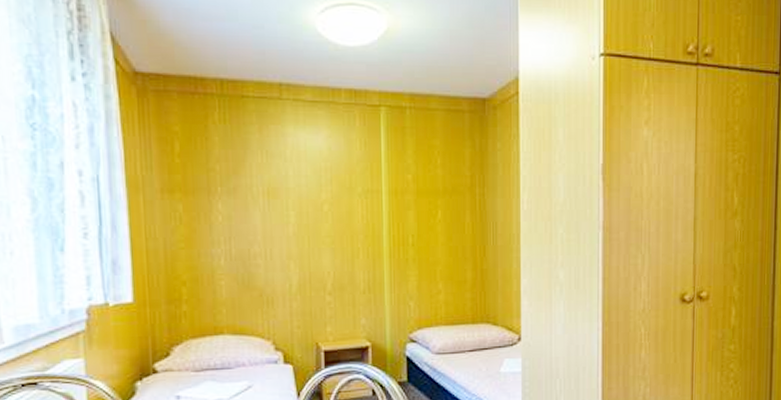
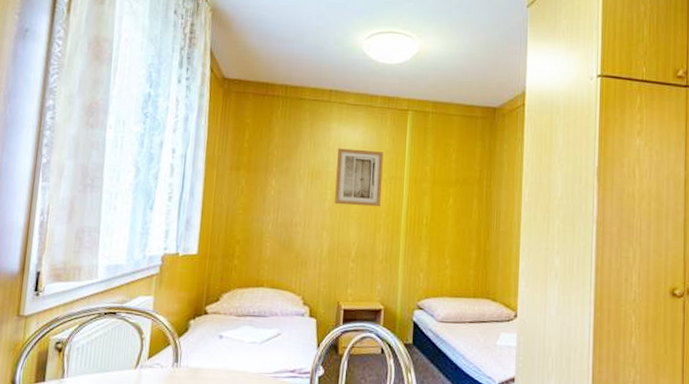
wall art: none [298,158,356,228] -> present [334,148,384,207]

